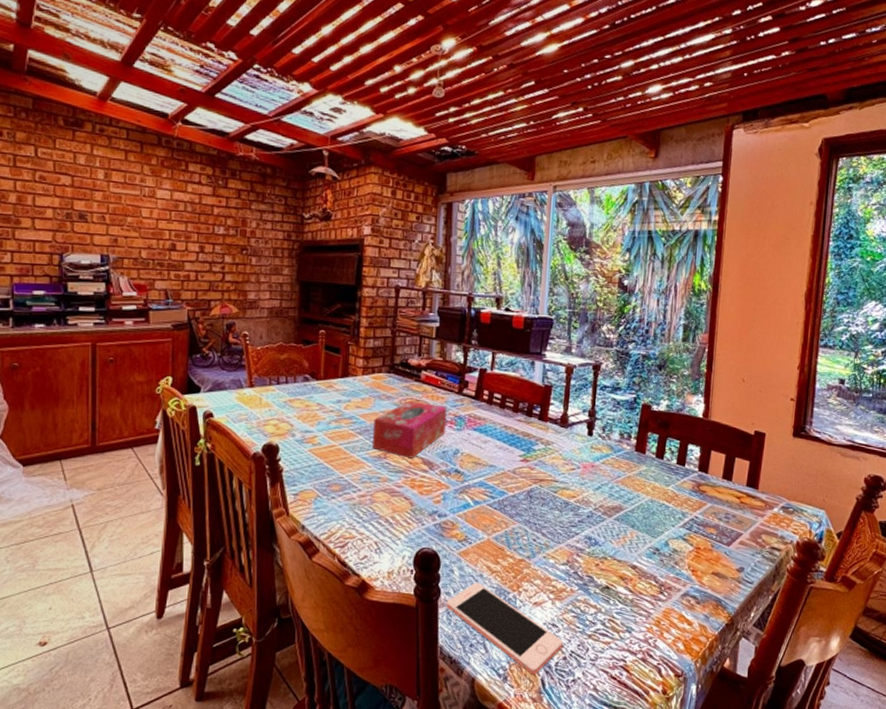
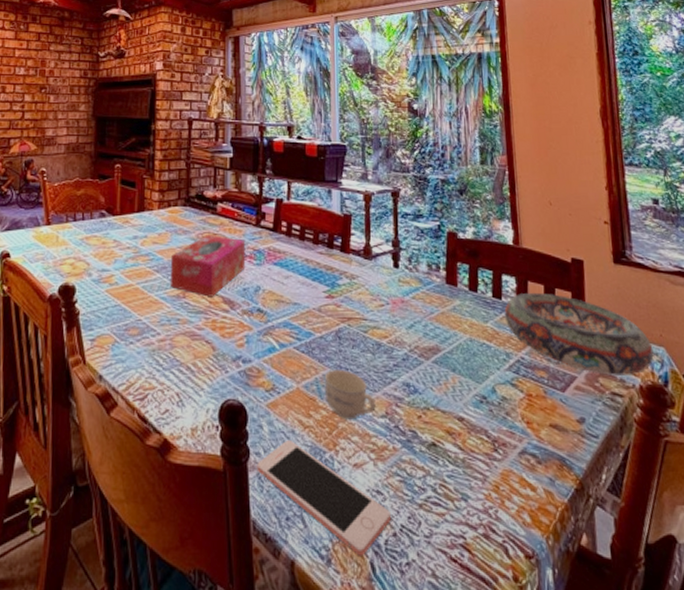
cup: none [513,524,559,566] -> present [324,370,376,420]
decorative bowl: none [685,460,815,533] -> present [504,292,654,375]

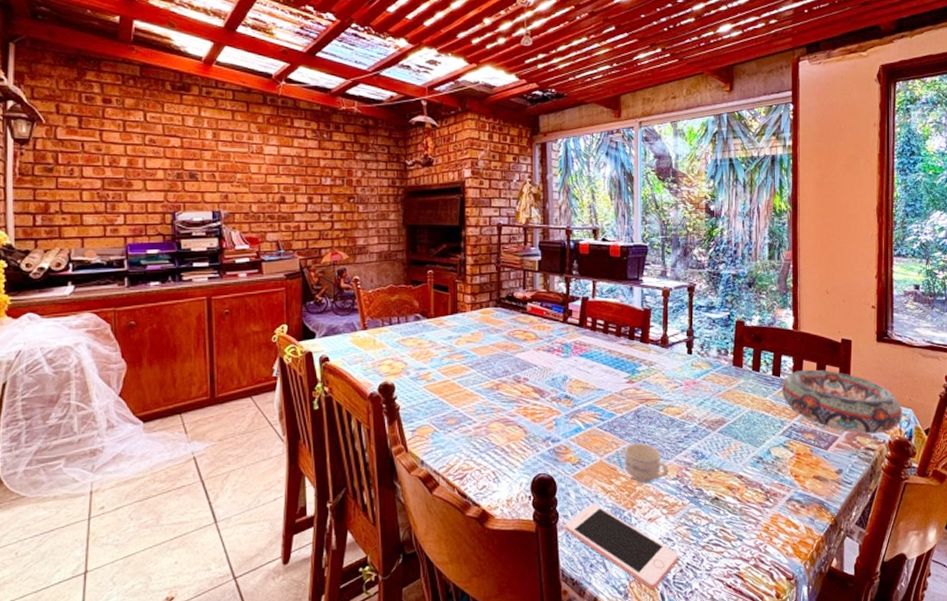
tissue box: present [170,233,246,297] -> none [484,331,554,388]

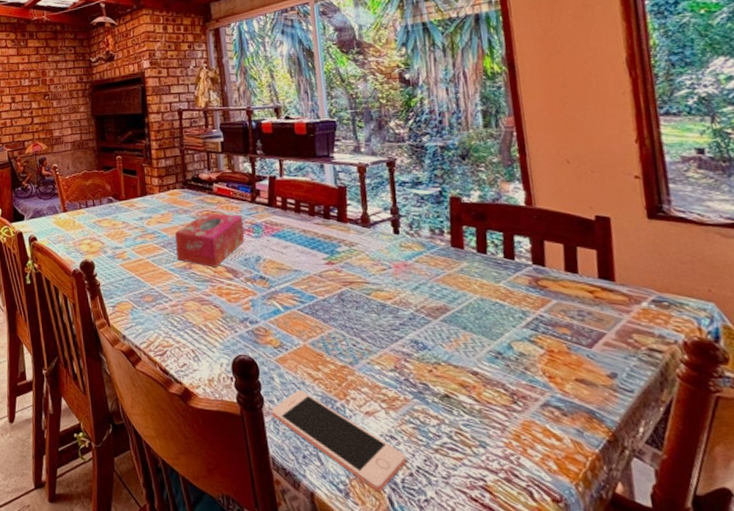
tissue box: none [484,331,554,388] -> present [175,211,245,268]
cup: present [624,443,668,484] -> none [330,329,384,373]
decorative bowl: present [781,369,903,434] -> none [518,251,701,331]

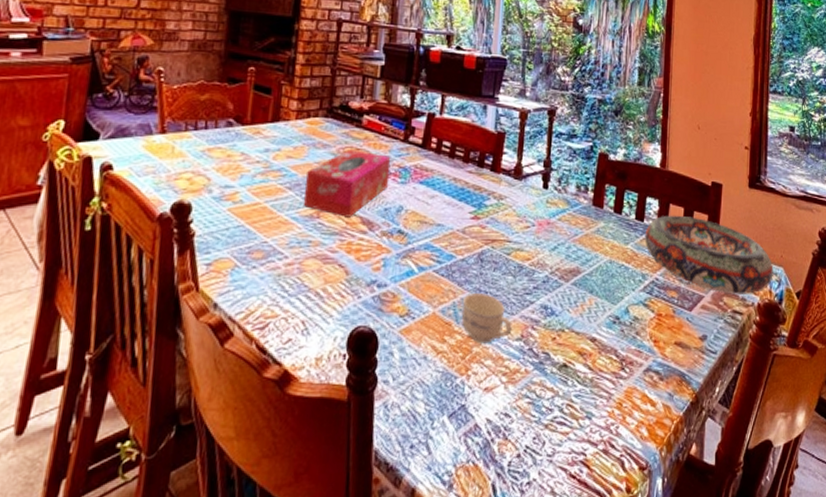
cell phone: present [271,389,406,492] -> none [383,366,516,479]
cup: none [330,329,384,373] -> present [461,293,512,344]
decorative bowl: none [518,251,701,331] -> present [644,215,774,294]

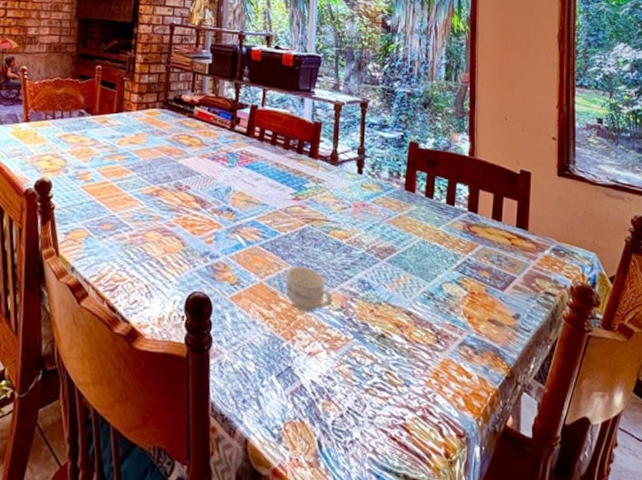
tissue box: present [303,148,391,218] -> none [144,136,220,196]
decorative bowl: present [644,215,774,294] -> none [456,200,585,277]

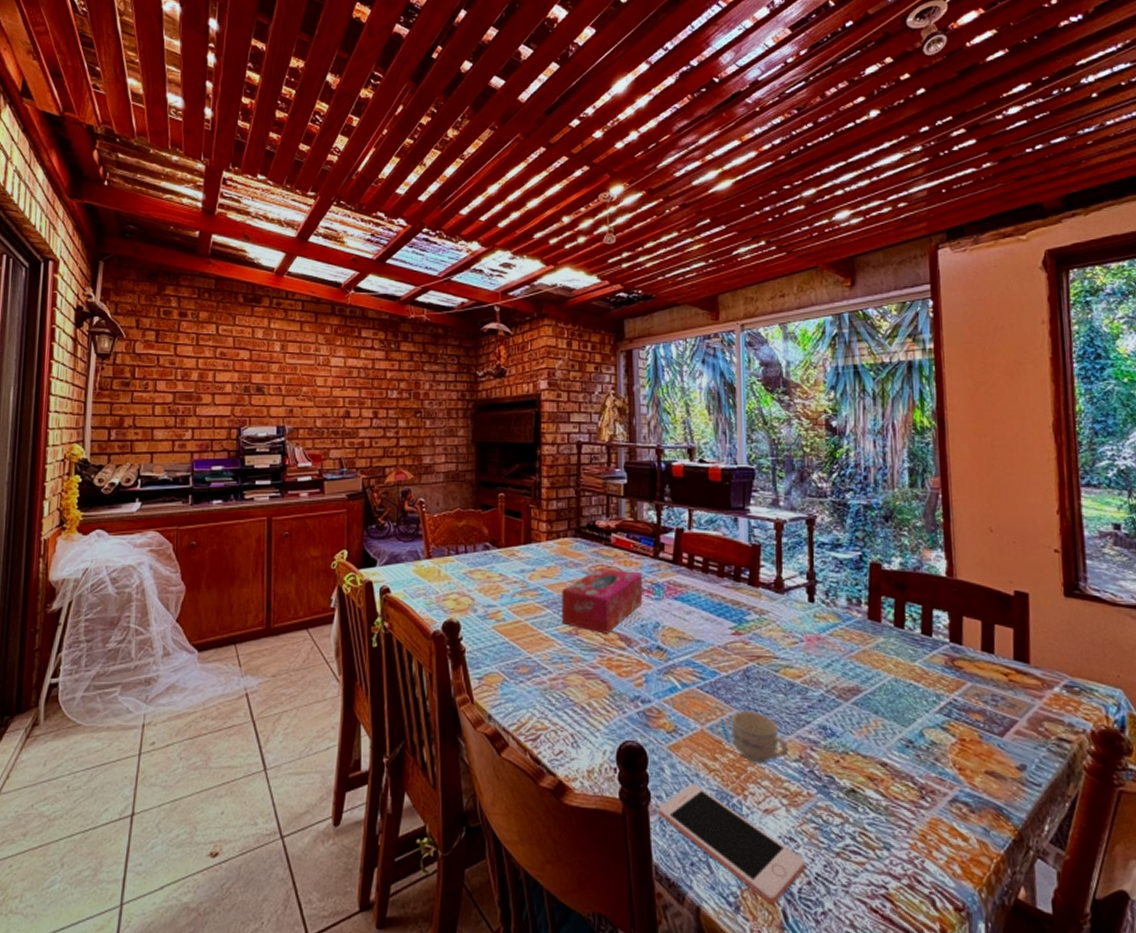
tissue box: none [144,136,220,196] -> present [561,566,643,634]
cell phone: none [218,329,339,435] -> present [658,783,805,904]

